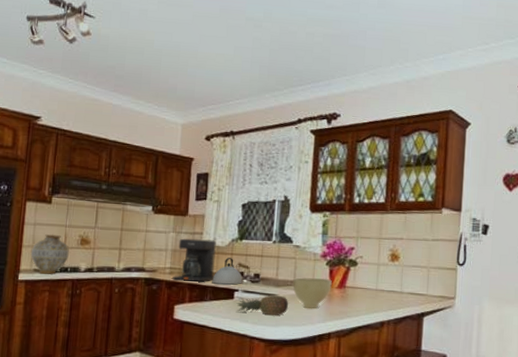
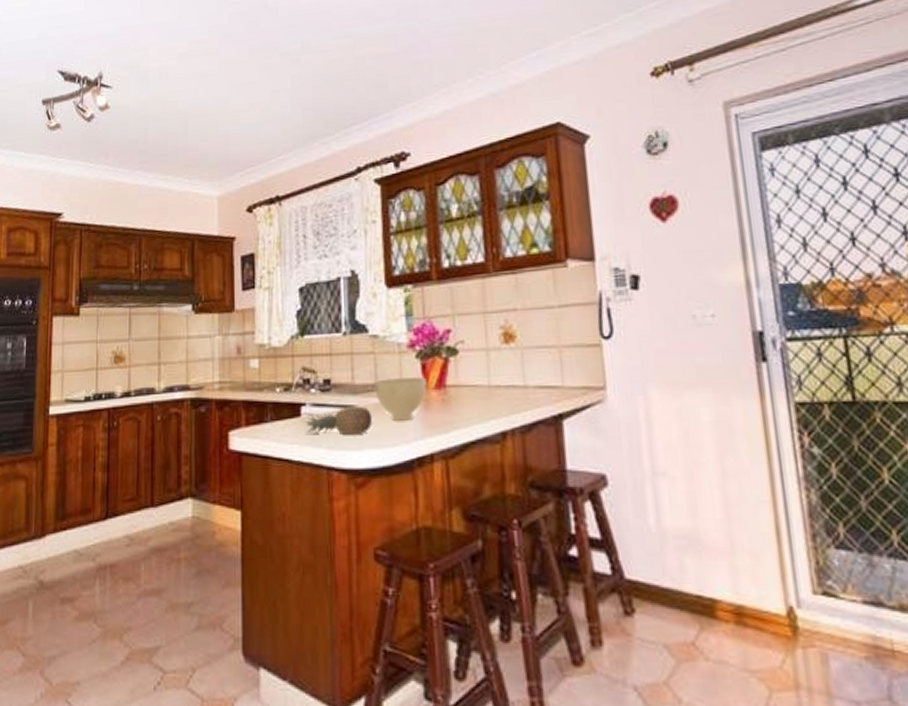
ceramic jug: present [30,234,69,275] -> none [60,354,102,406]
coffee maker: present [172,238,216,283] -> none [223,340,273,399]
kettle: present [212,258,243,285] -> none [271,361,310,398]

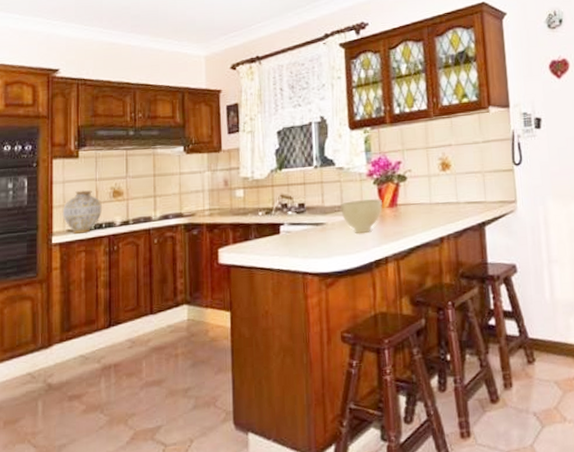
ceramic jug: none [60,354,102,406] -> present [62,190,102,235]
fruit: present [305,406,373,435] -> none [283,223,340,248]

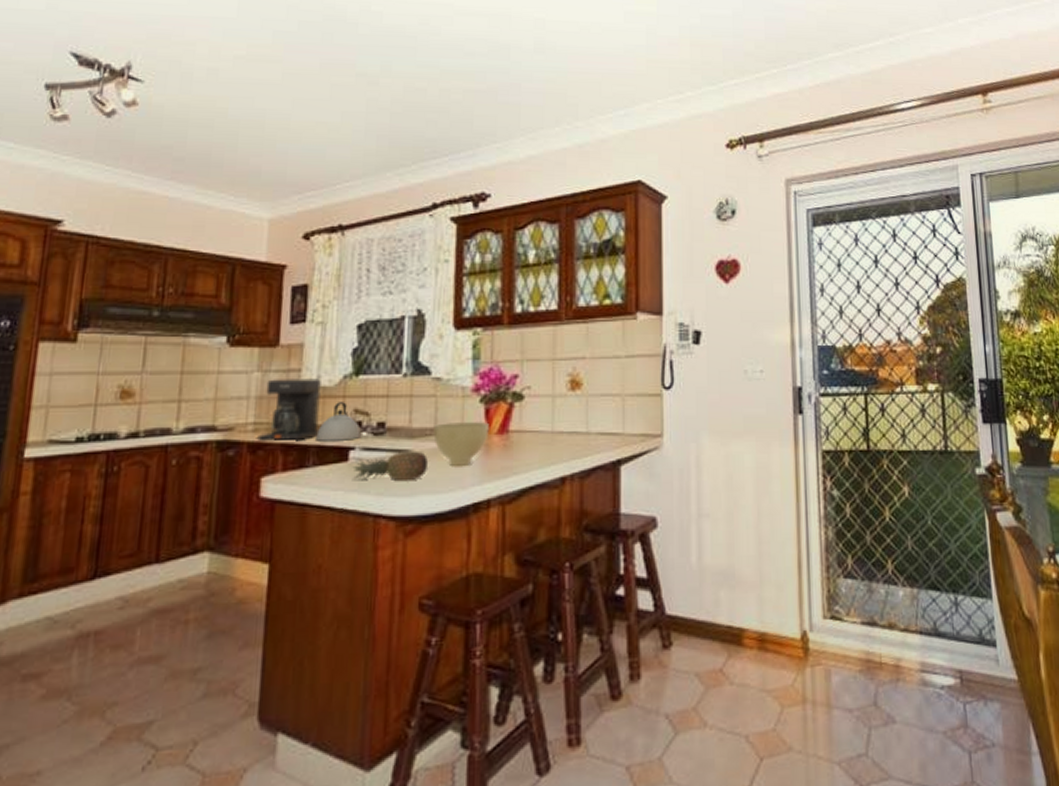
ceramic jug: present [62,190,102,235] -> none [43,387,103,448]
coffee maker: none [213,173,256,223] -> present [257,378,321,442]
kettle: none [255,190,287,220] -> present [316,402,361,441]
fruit: none [283,223,340,248] -> present [352,450,429,481]

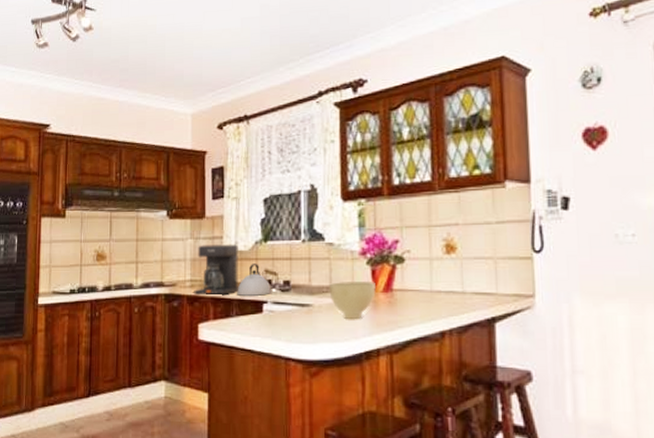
fruit: present [352,450,429,481] -> none [266,305,327,330]

